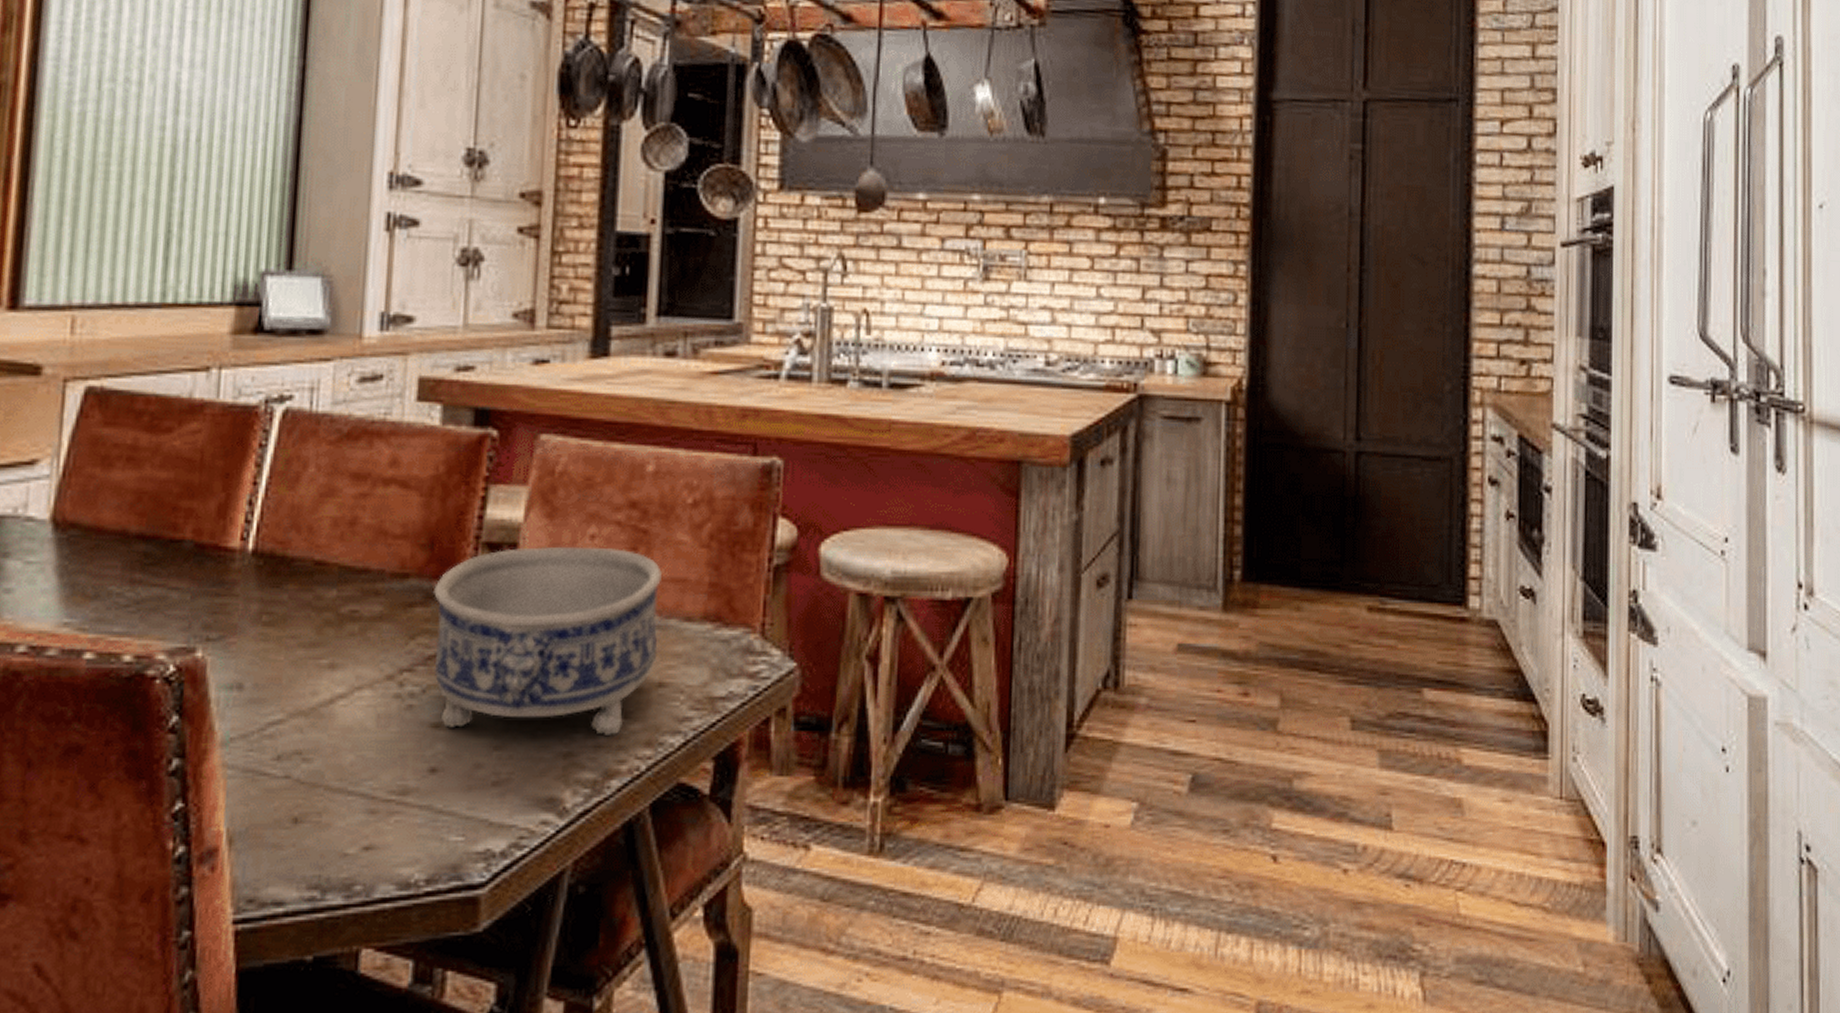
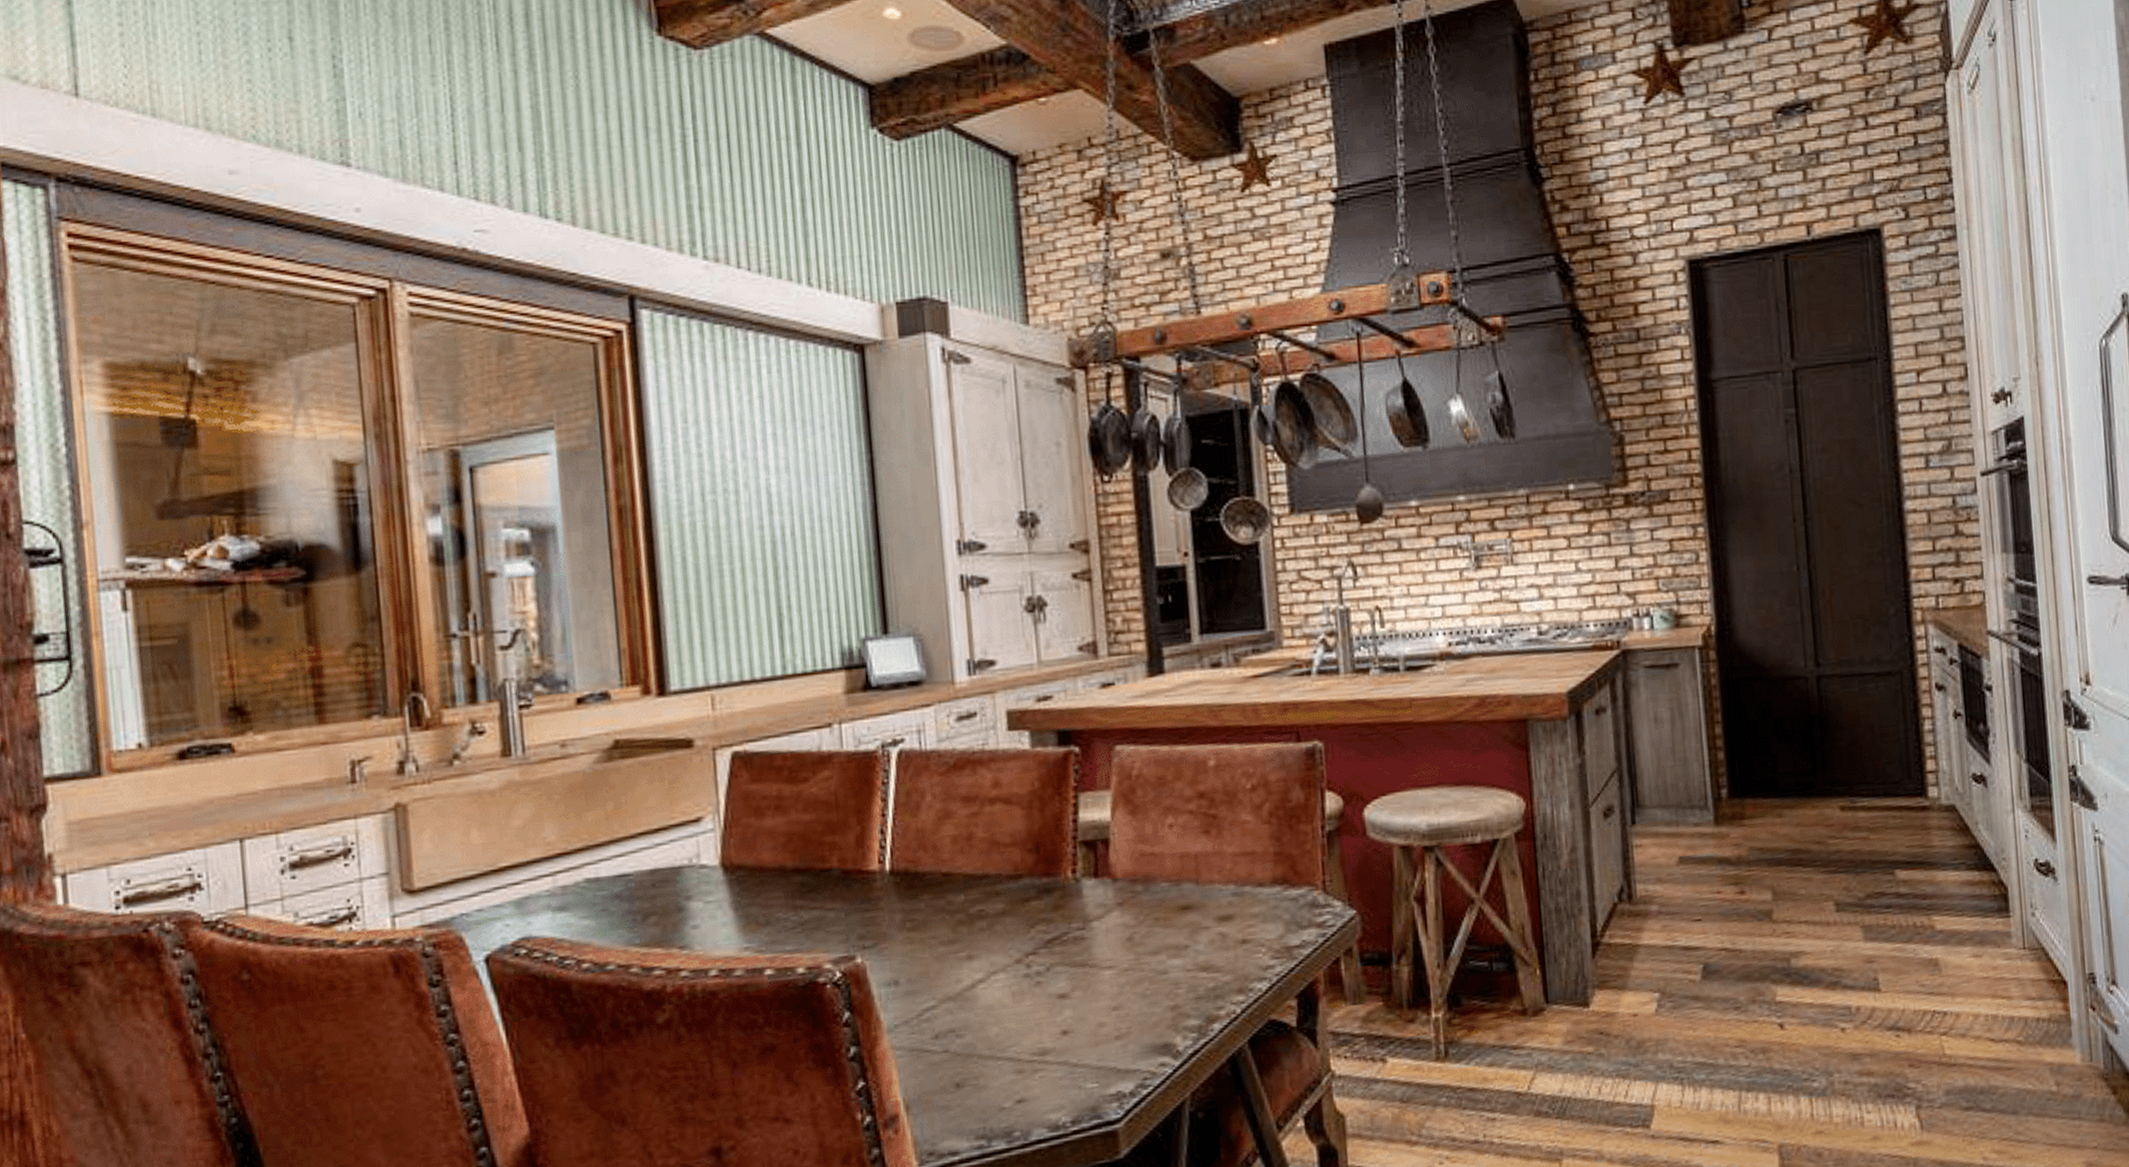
decorative bowl: present [432,546,662,737] -> none [1043,833,1239,997]

